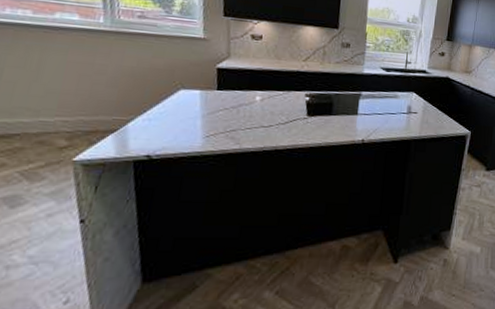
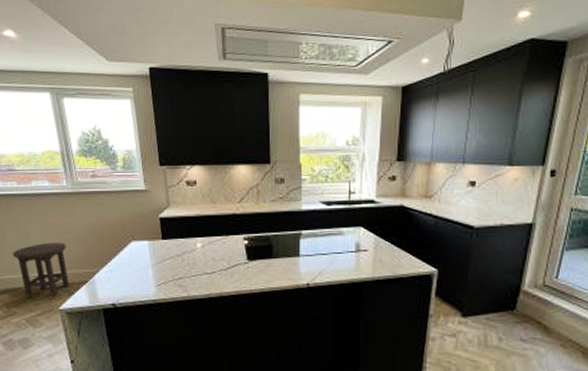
stool: none [12,83,94,147] -> present [13,242,70,298]

